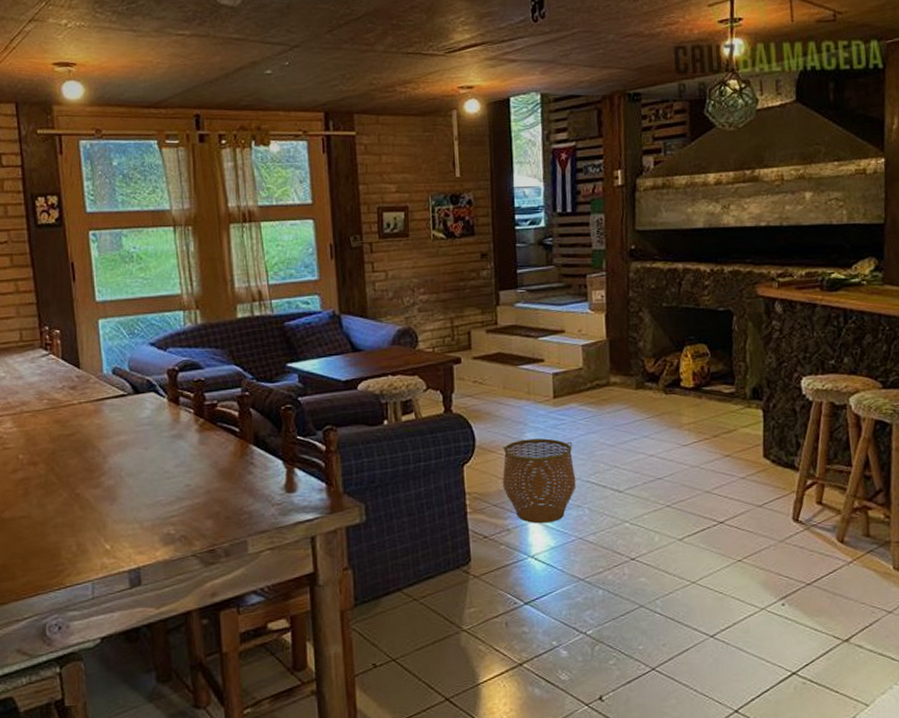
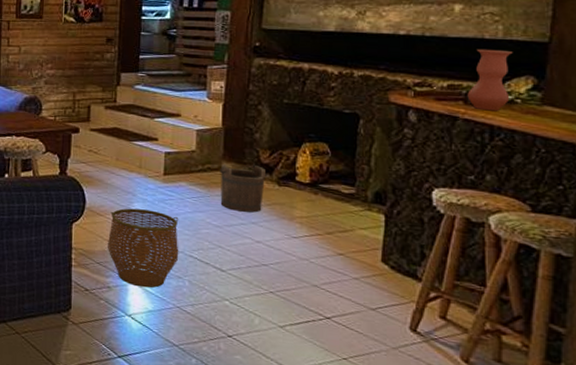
wooden bucket: none [608,376,653,427] -> present [220,163,267,213]
vase: none [822,234,858,295] -> present [467,49,513,112]

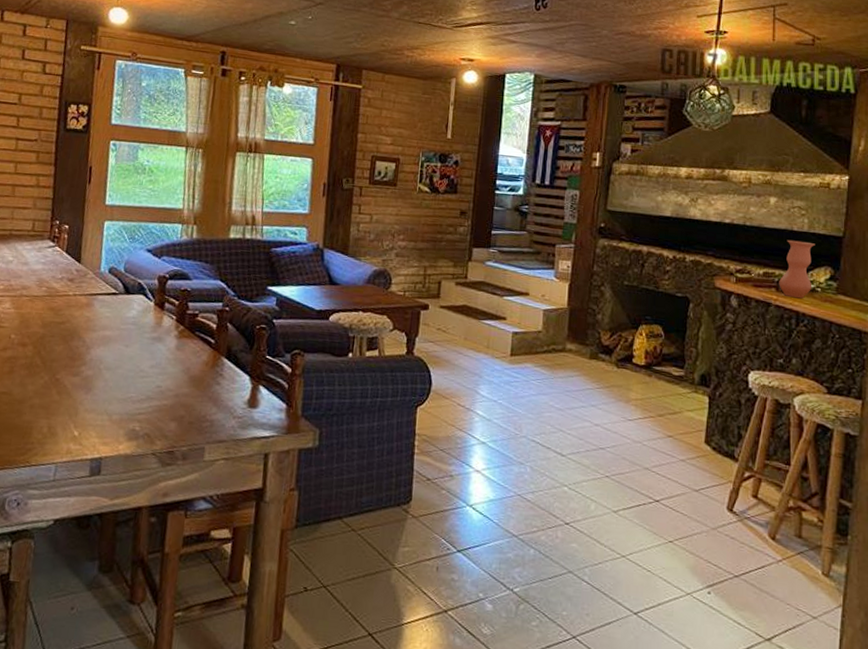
basket: present [107,208,179,288] -> none [451,390,523,476]
wooden bucket: present [220,163,267,213] -> none [563,344,607,395]

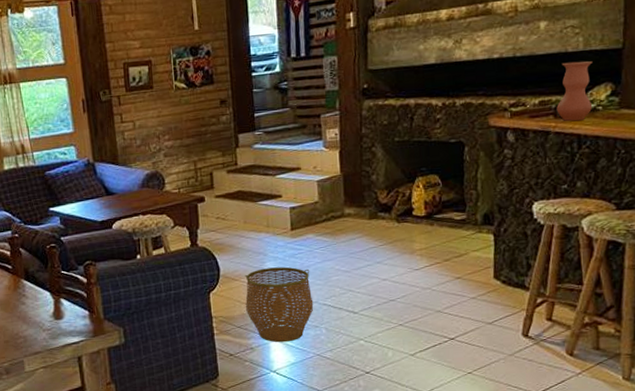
basket: none [451,390,523,476] -> present [245,266,314,343]

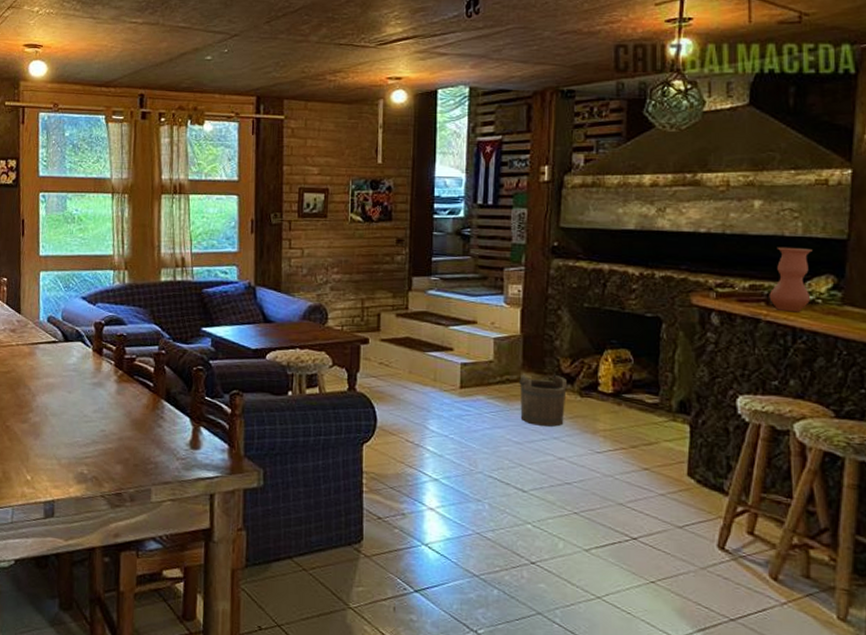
basket: present [245,266,314,343] -> none [400,425,478,513]
wooden bucket: none [343,207,386,254] -> present [519,374,568,427]

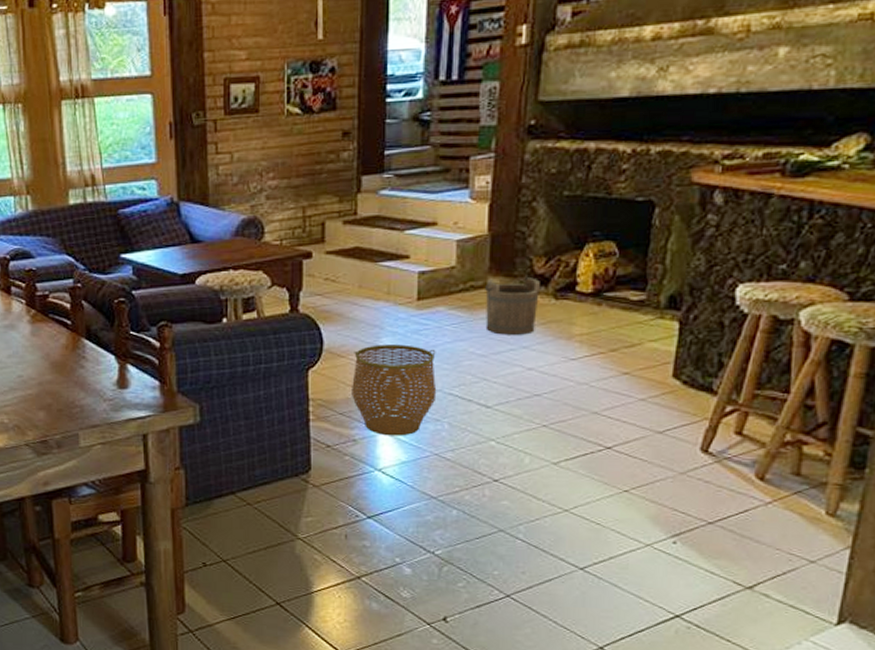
basket: none [400,425,478,513] -> present [350,344,437,436]
vase: present [769,247,813,313] -> none [785,102,845,183]

